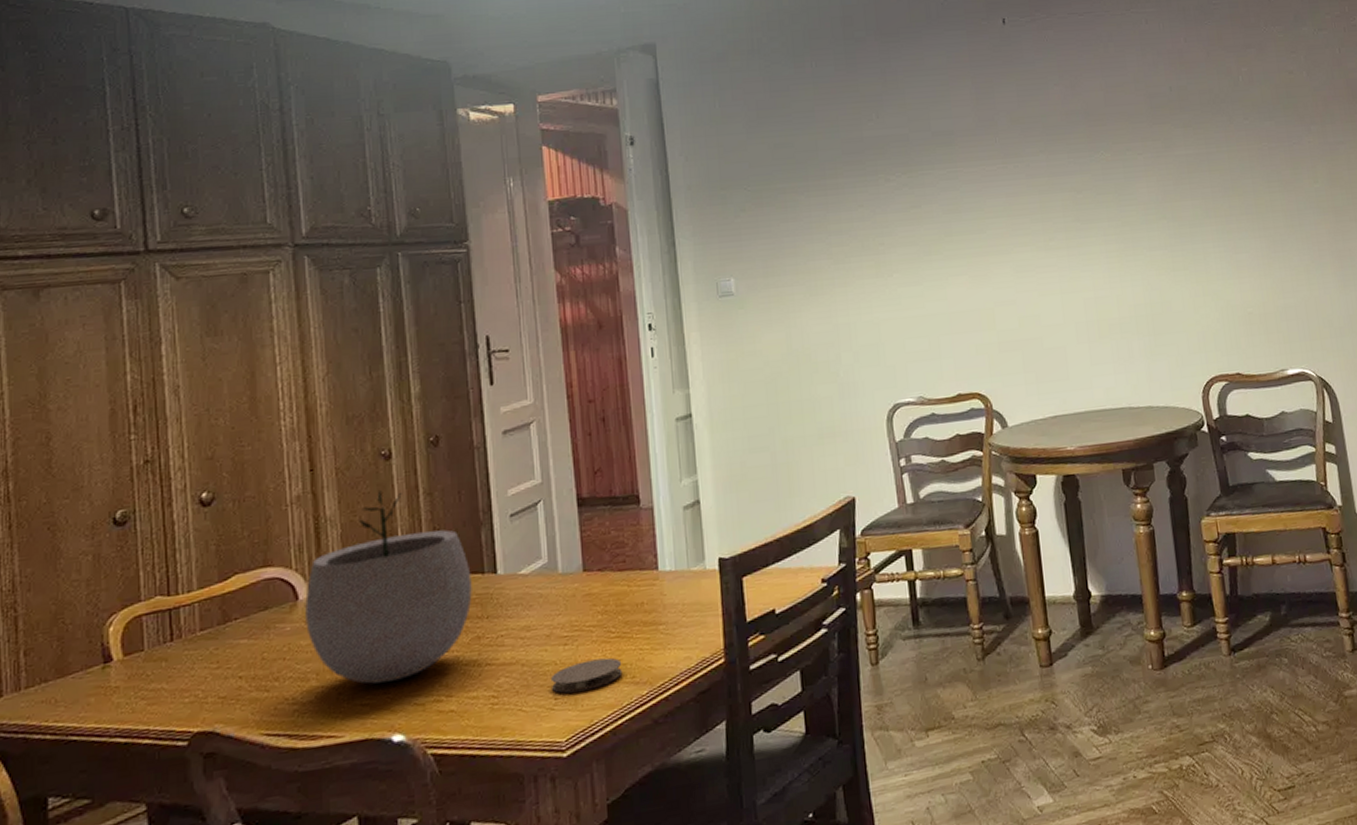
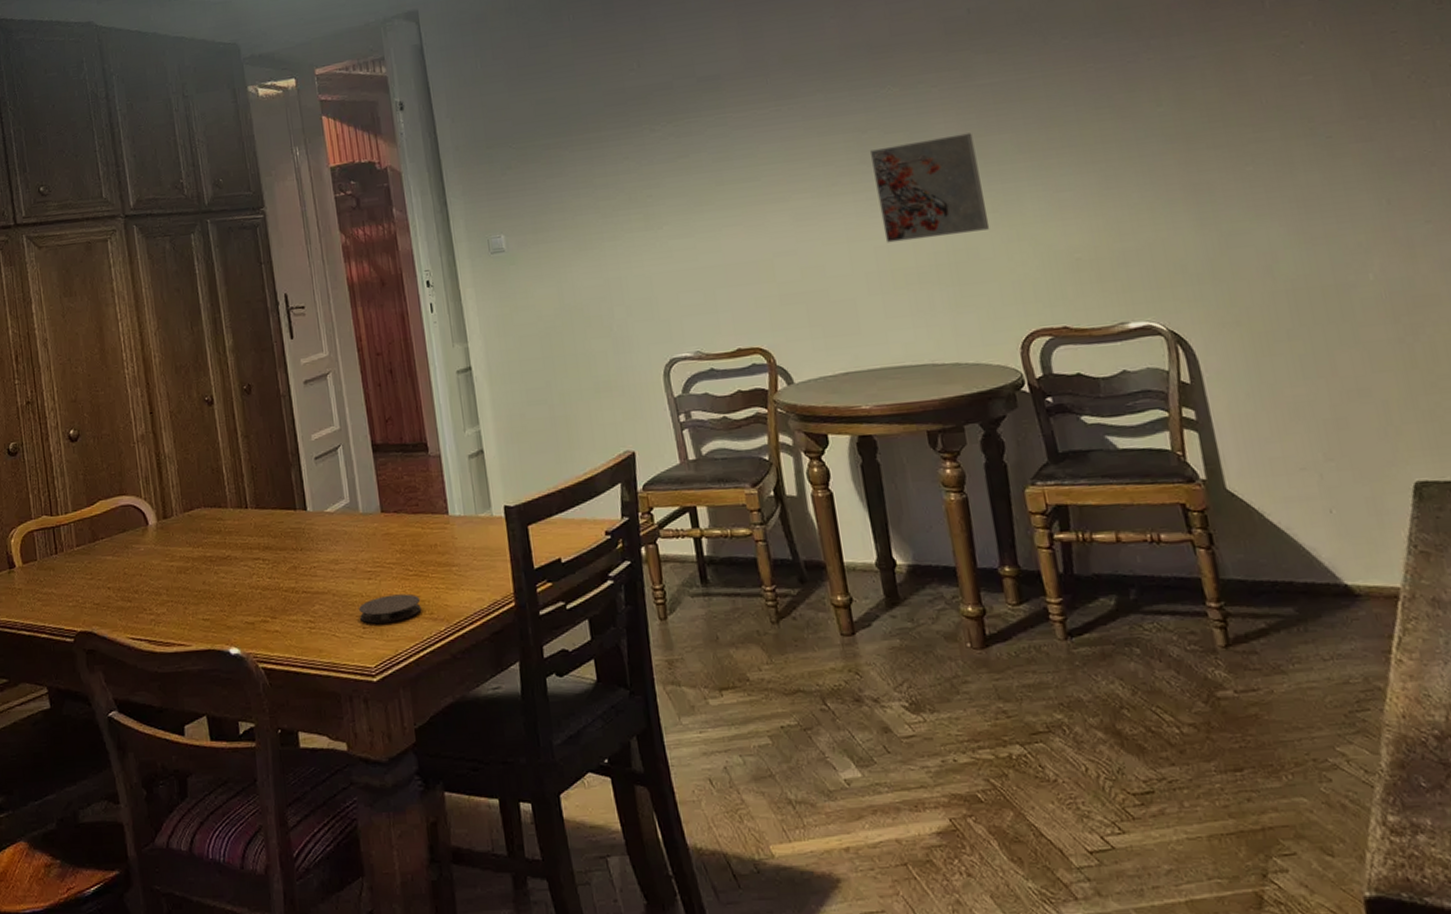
plant pot: present [305,489,472,684] -> none [153,431,287,602]
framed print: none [1083,197,1181,295] -> present [869,133,990,243]

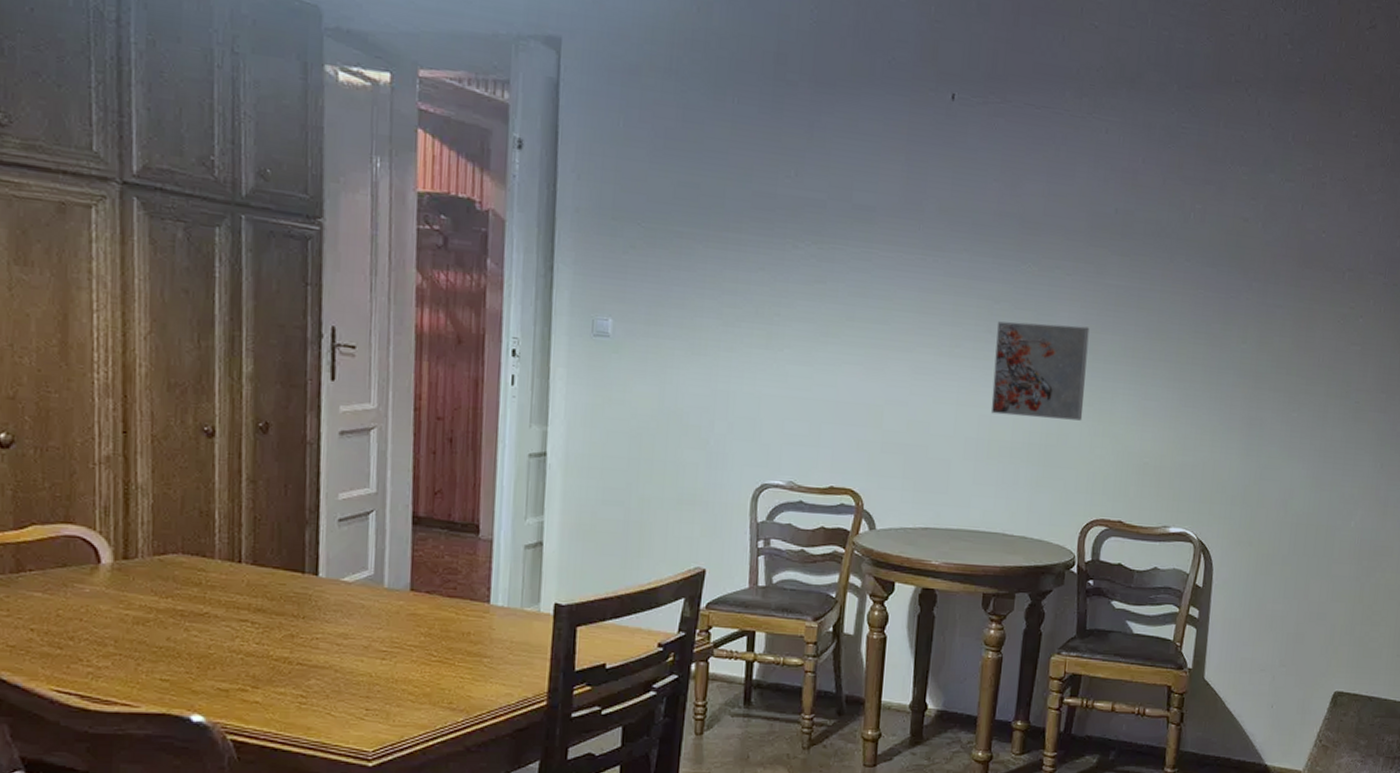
coaster: present [359,593,422,624] -> none [364,678,440,707]

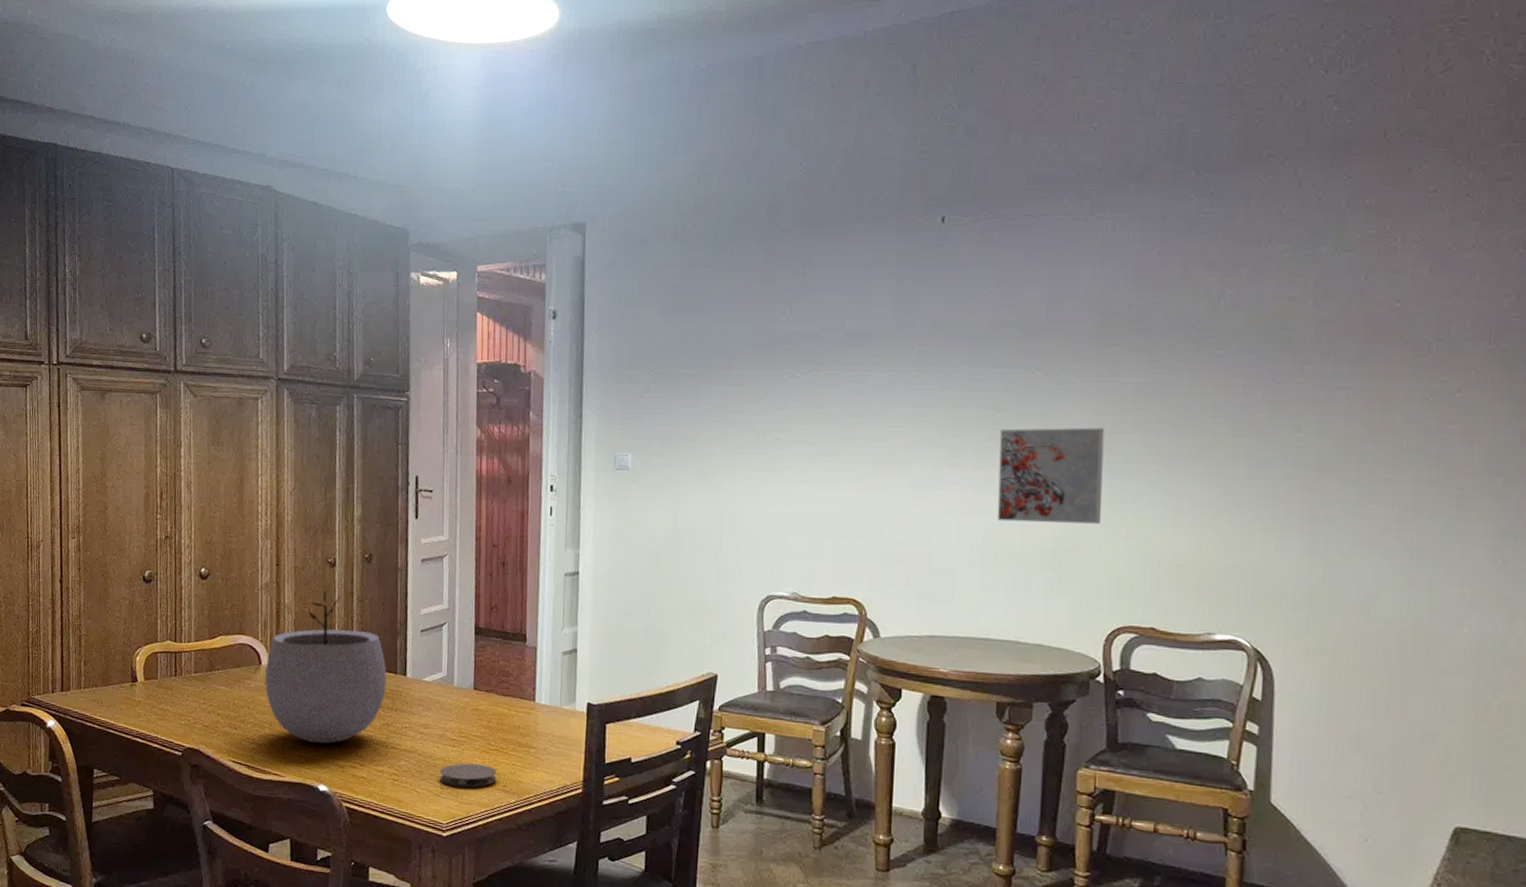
plant pot: none [107,466,291,662] -> present [265,590,387,744]
coaster: none [364,678,440,707] -> present [440,763,497,788]

